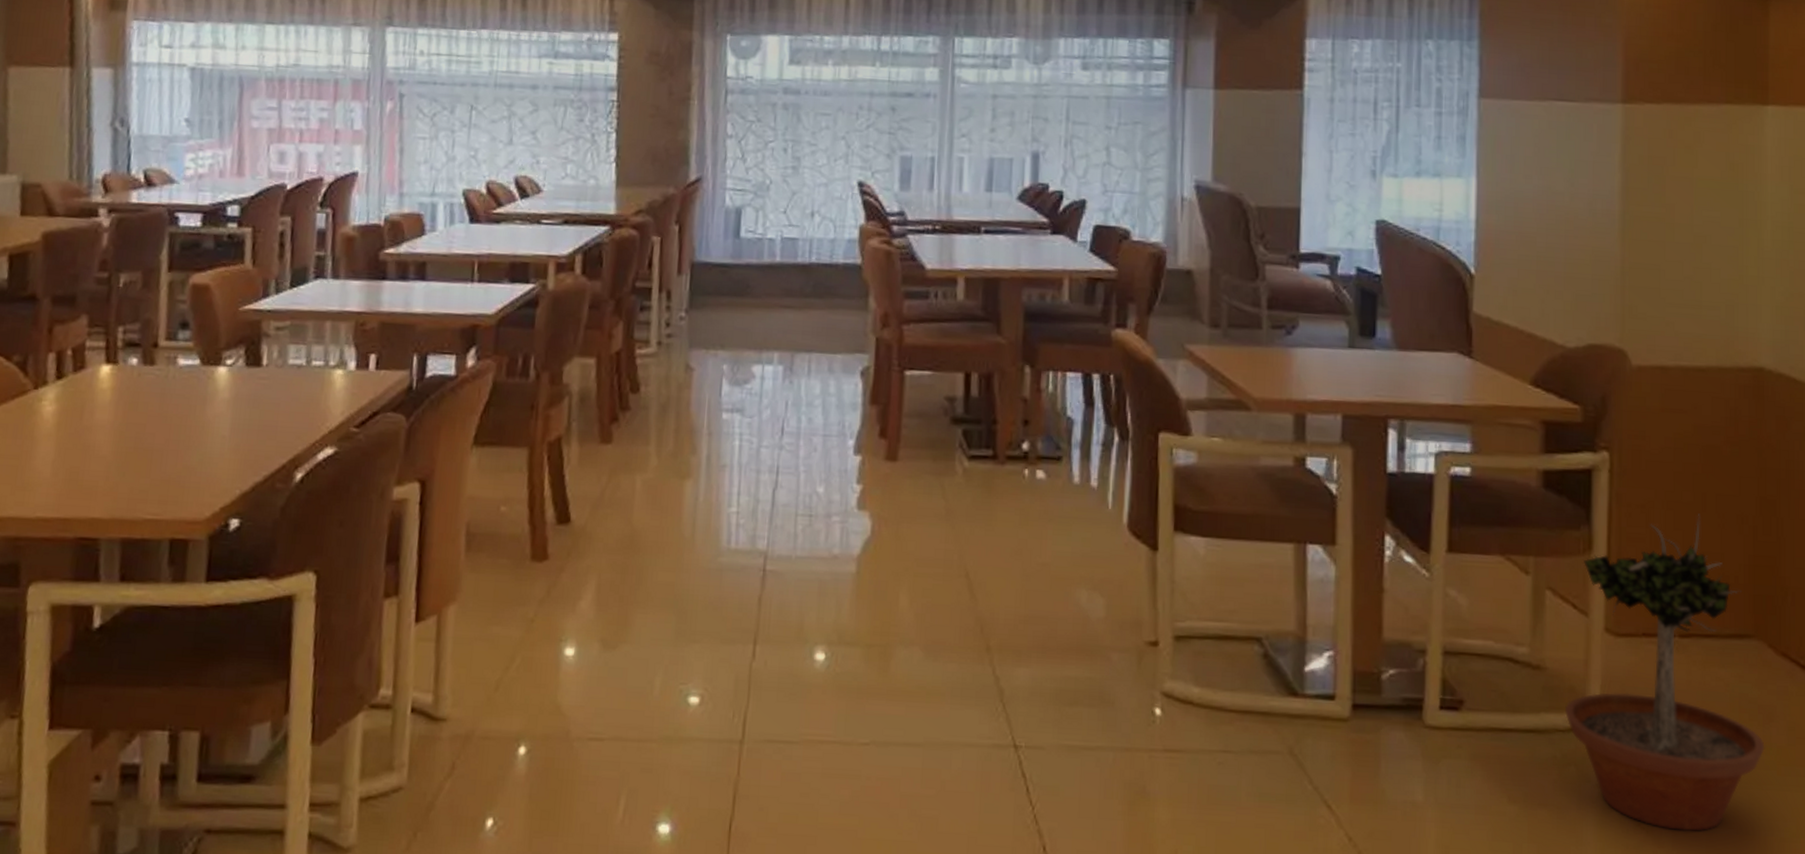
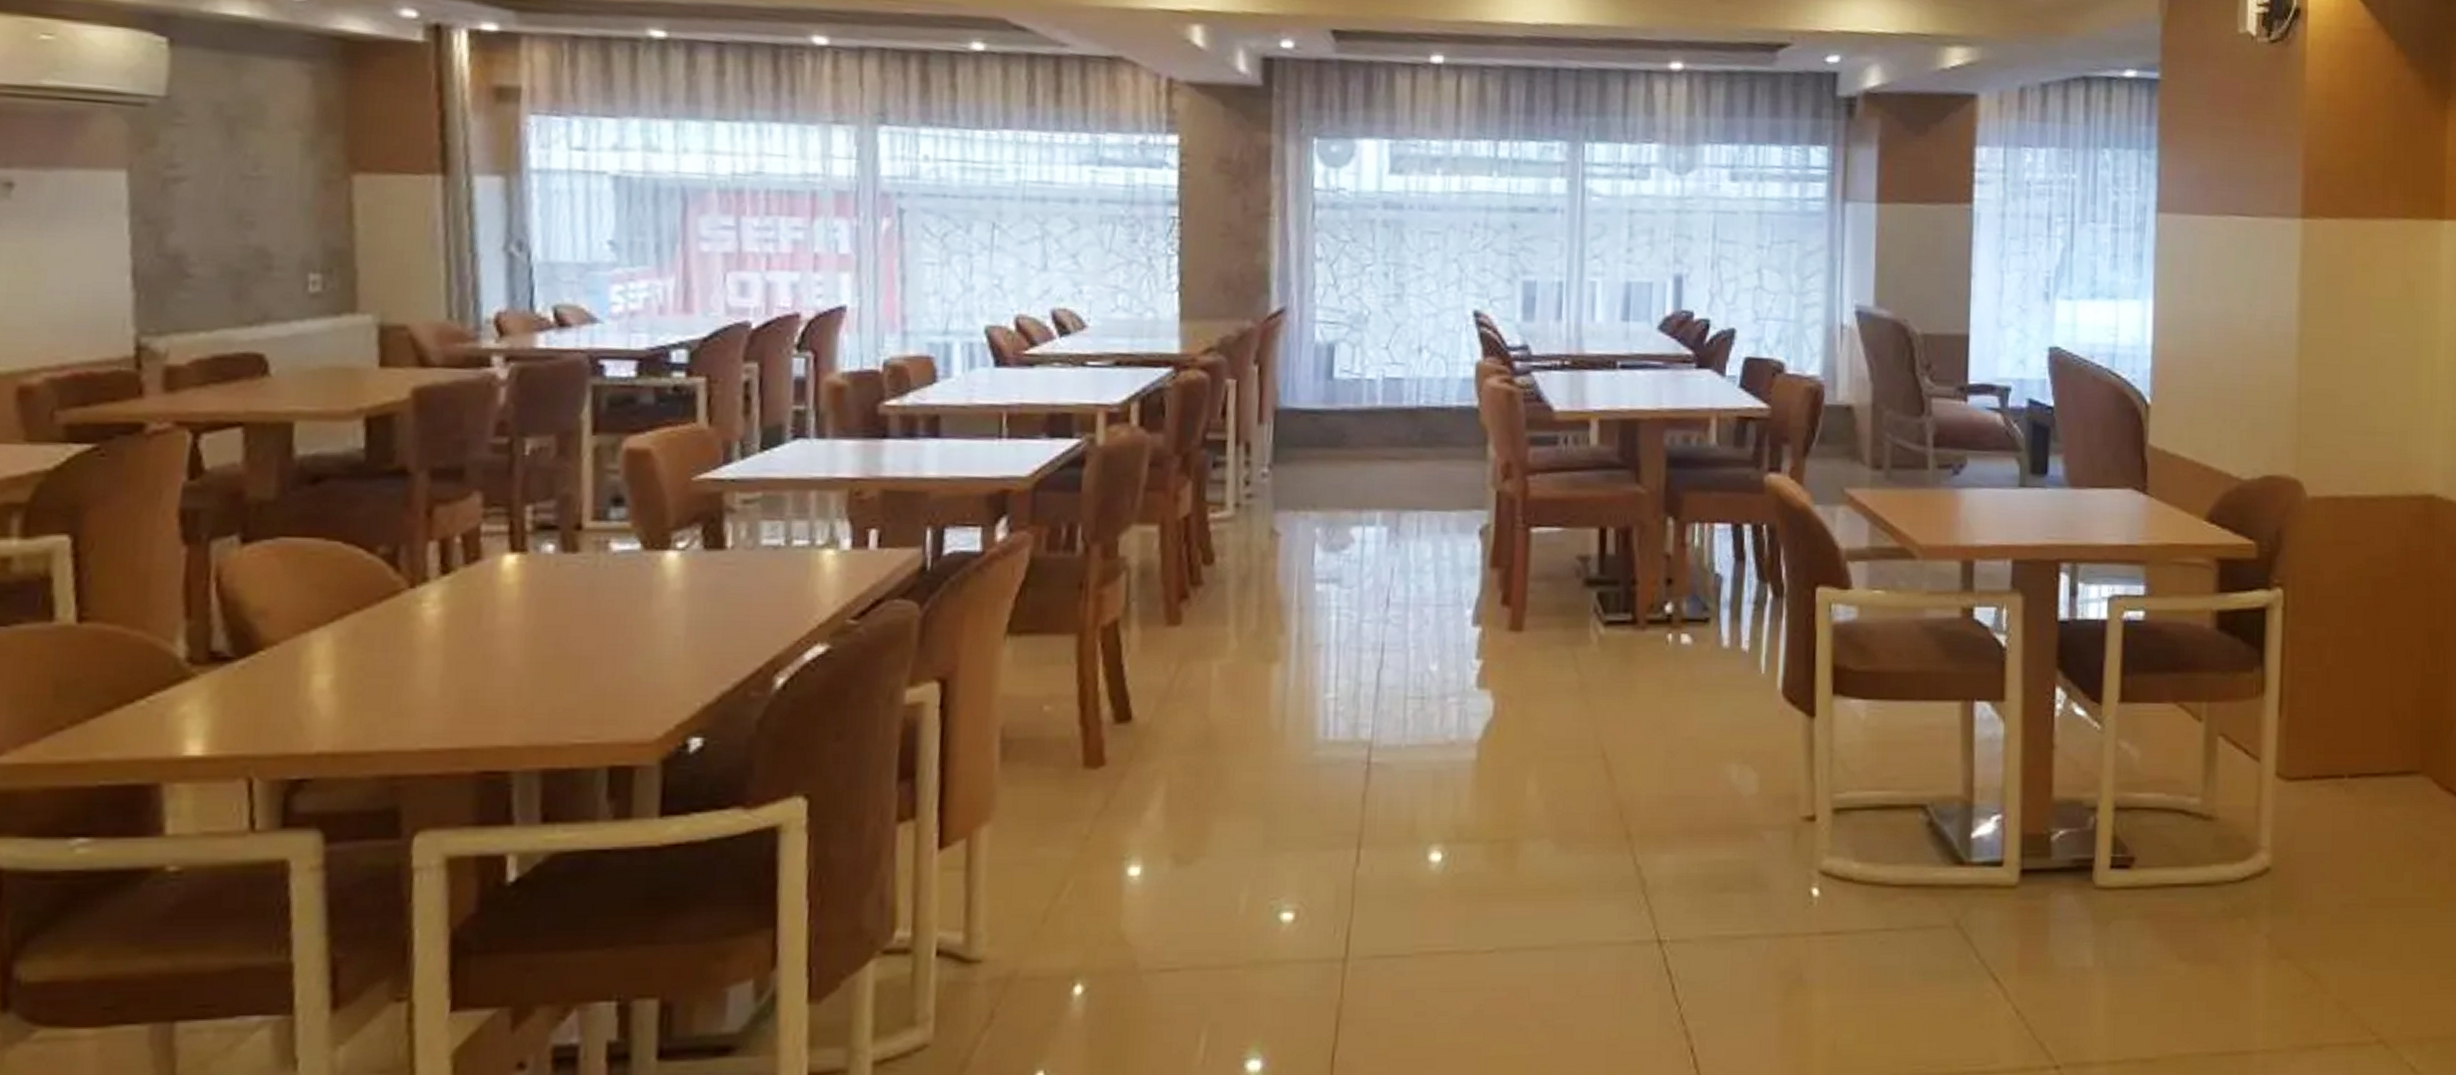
potted tree: present [1564,513,1765,832] -> none [2235,649,2428,975]

